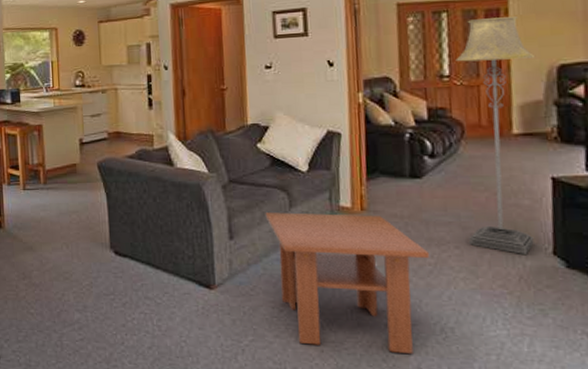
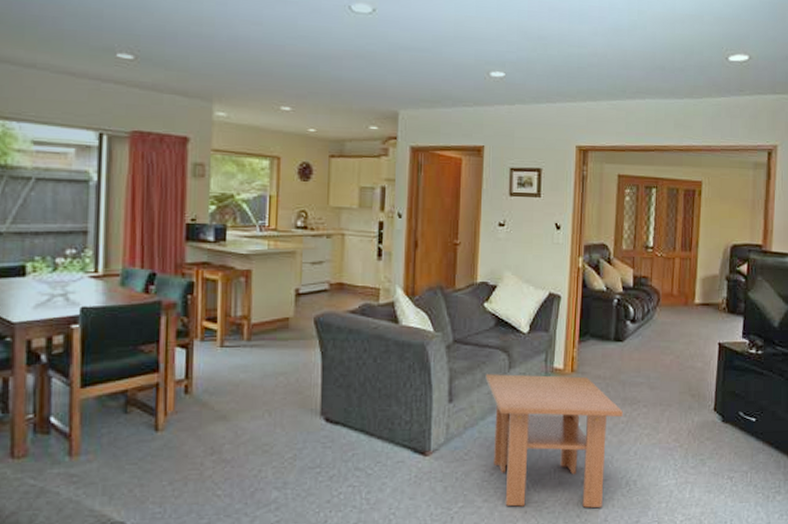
floor lamp: present [455,16,536,254] -> none [655,197,717,411]

